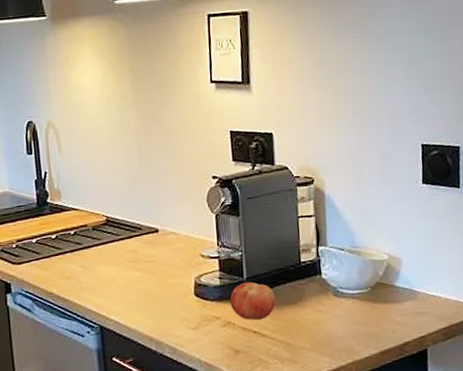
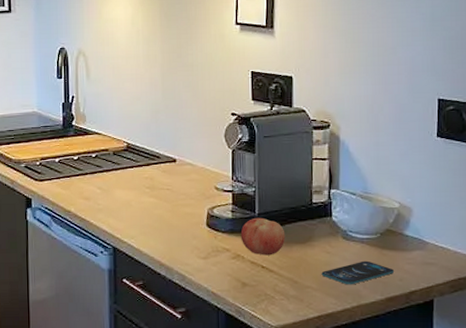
smartphone: none [314,316,387,343] -> present [321,260,395,285]

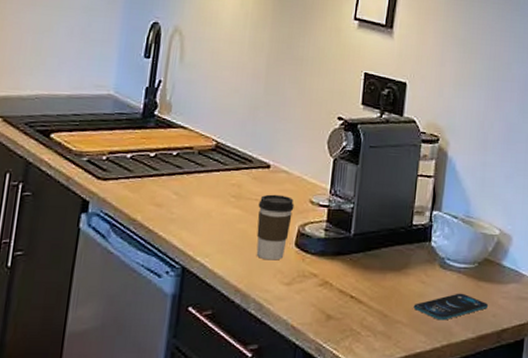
coffee cup: none [170,184,202,239] -> present [256,194,295,260]
fruit: present [240,217,286,256] -> none [331,238,381,284]

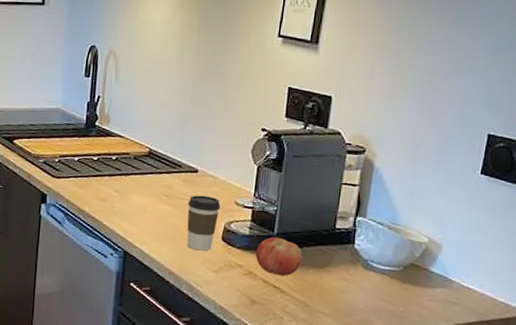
fruit: none [331,238,381,284] -> present [255,237,303,276]
smartphone: present [413,293,489,321] -> none [335,292,414,315]

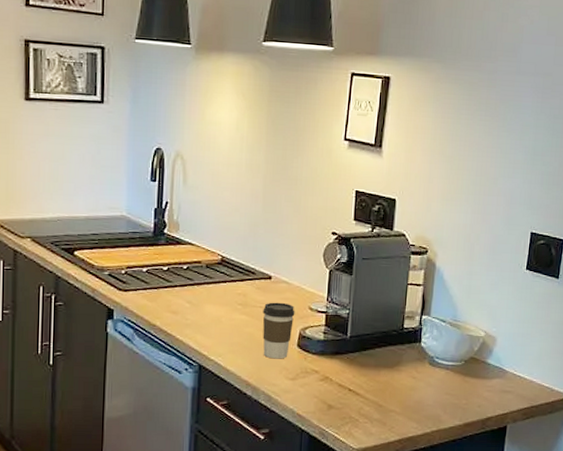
fruit: present [255,237,303,276] -> none [330,340,375,379]

